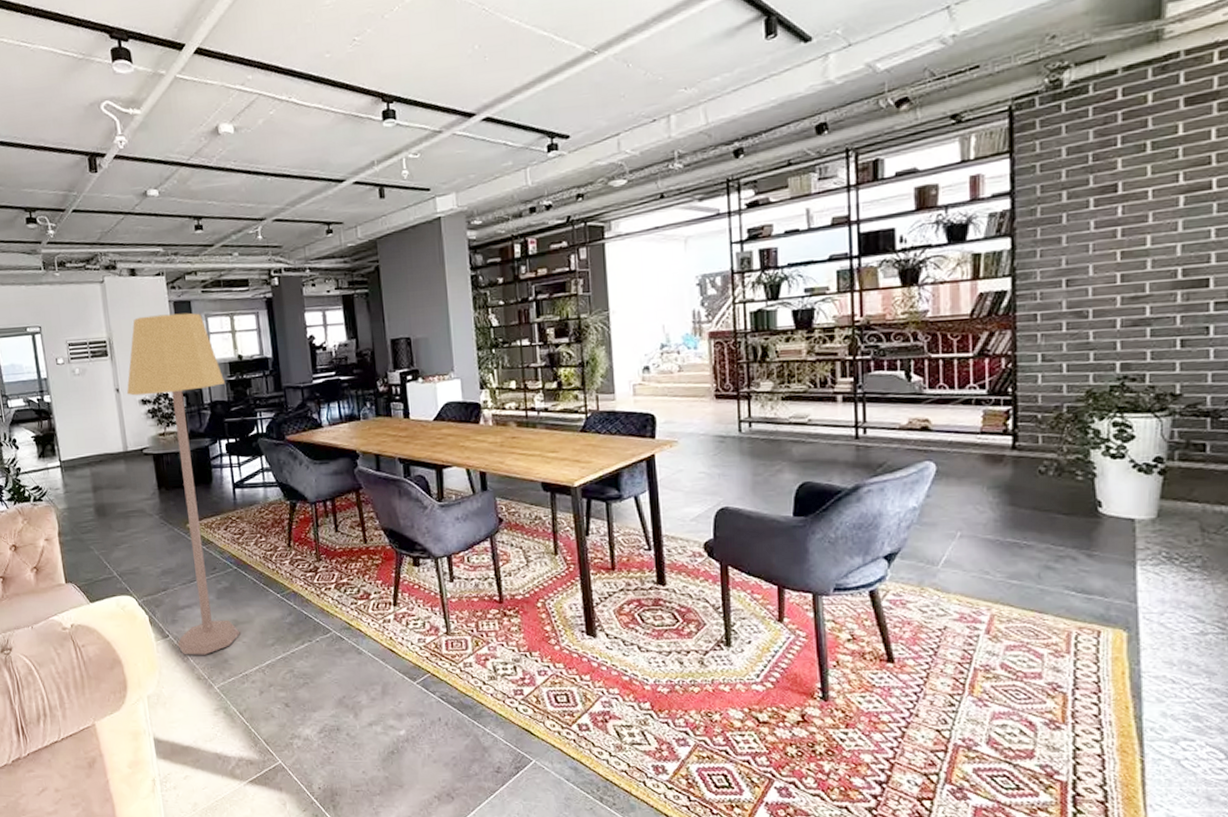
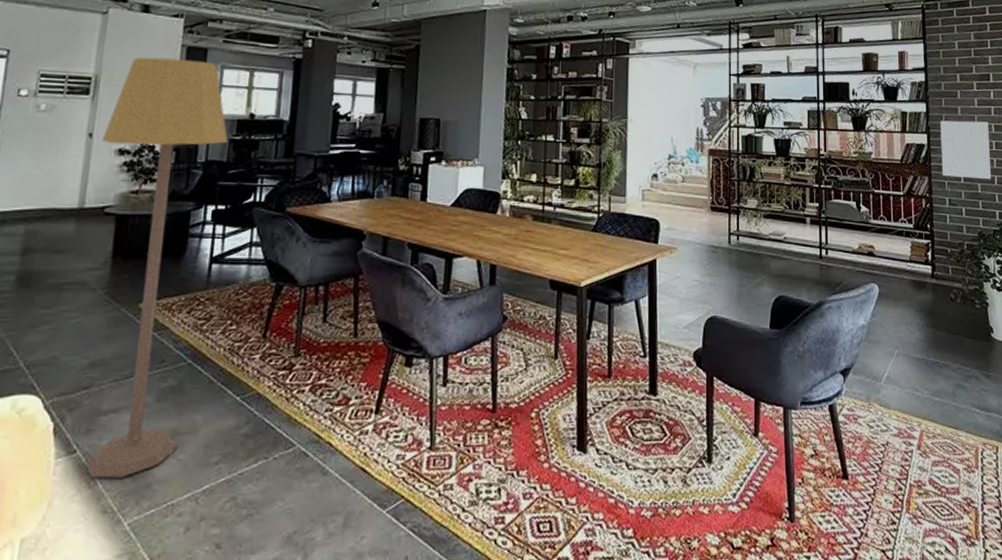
wall art: none [1032,248,1111,328] -> present [940,120,991,180]

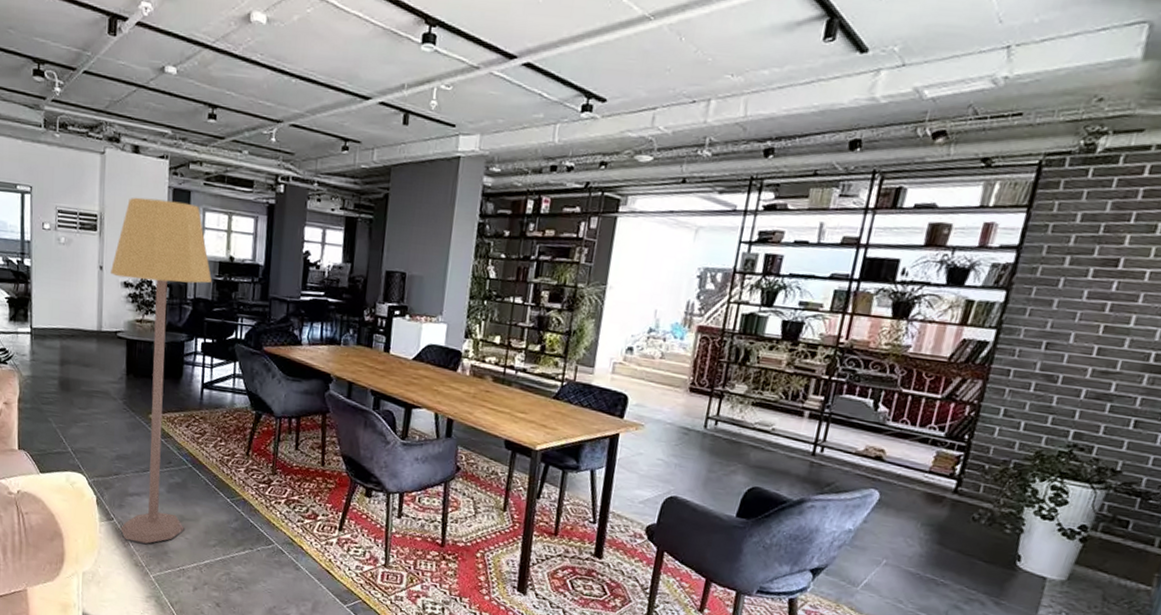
wall art: present [940,120,991,180] -> none [1004,314,1097,393]

